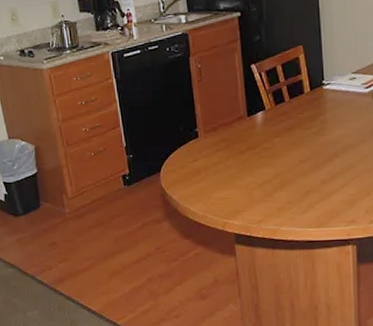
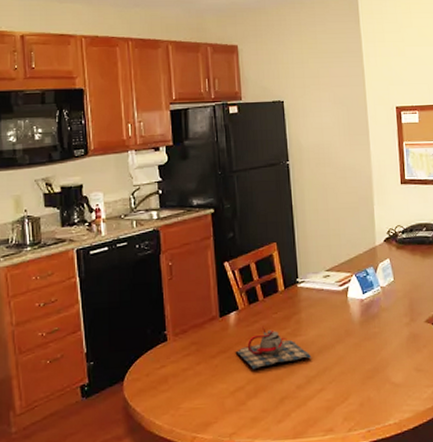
teapot: none [262,125,336,165] -> present [235,326,312,370]

